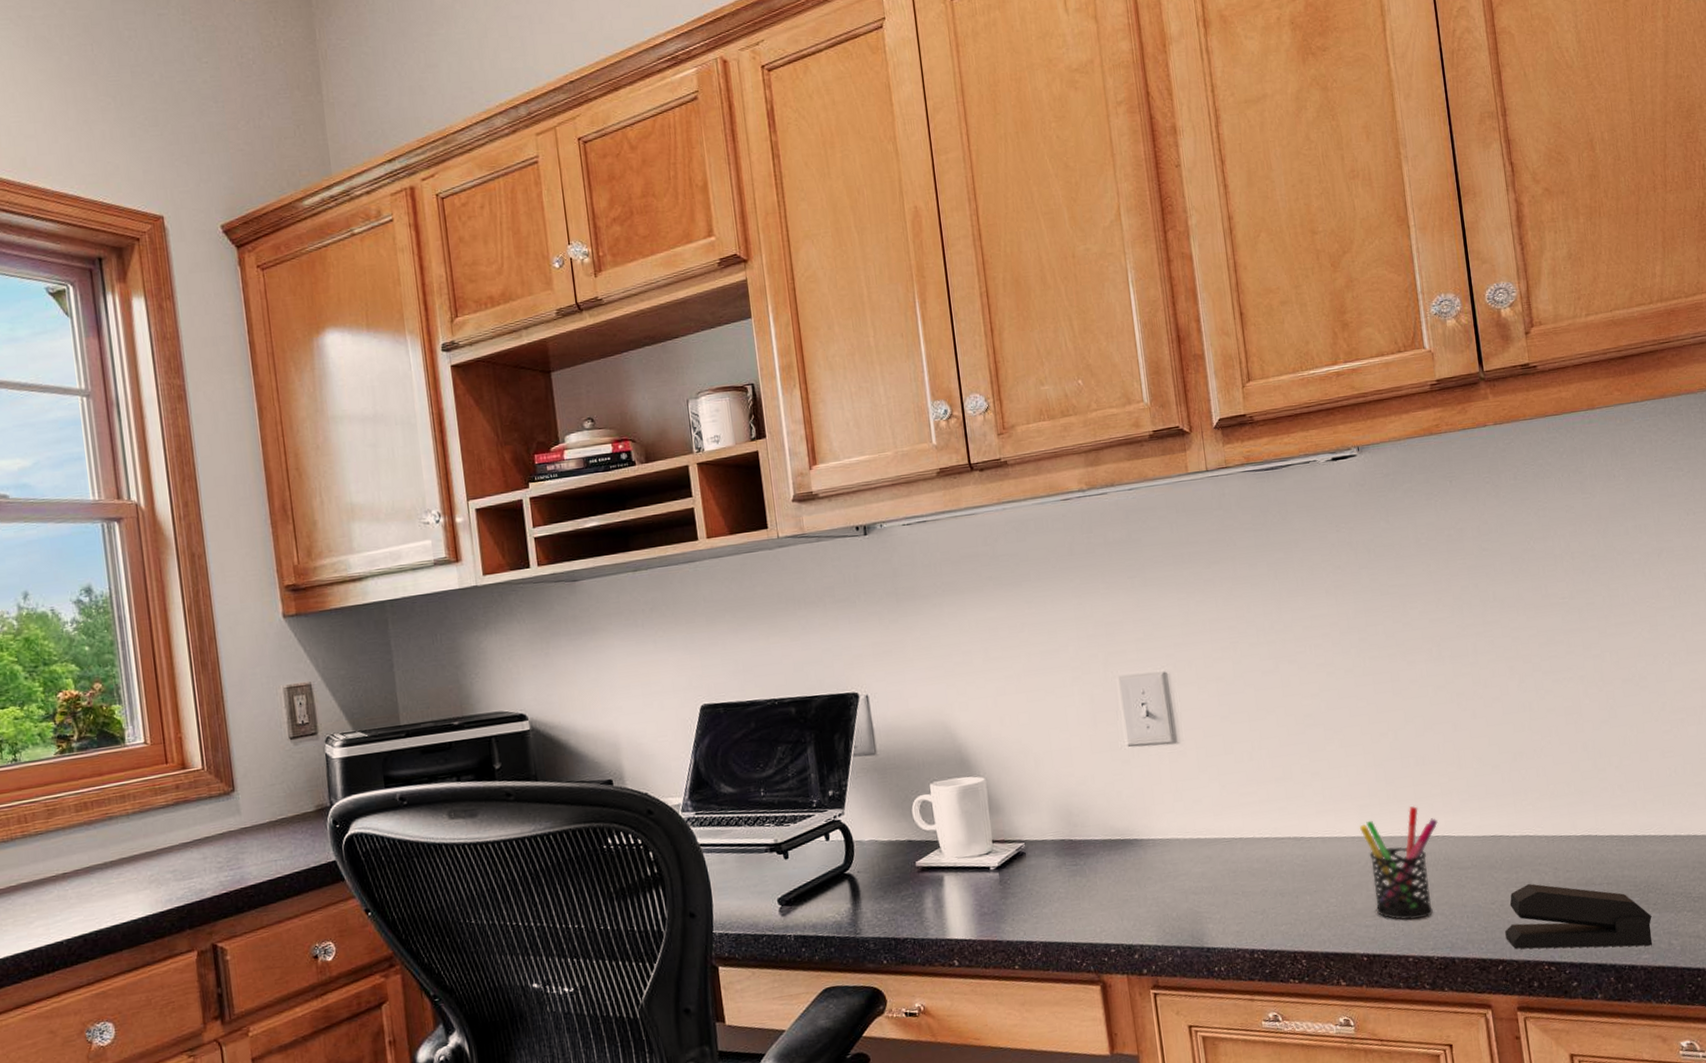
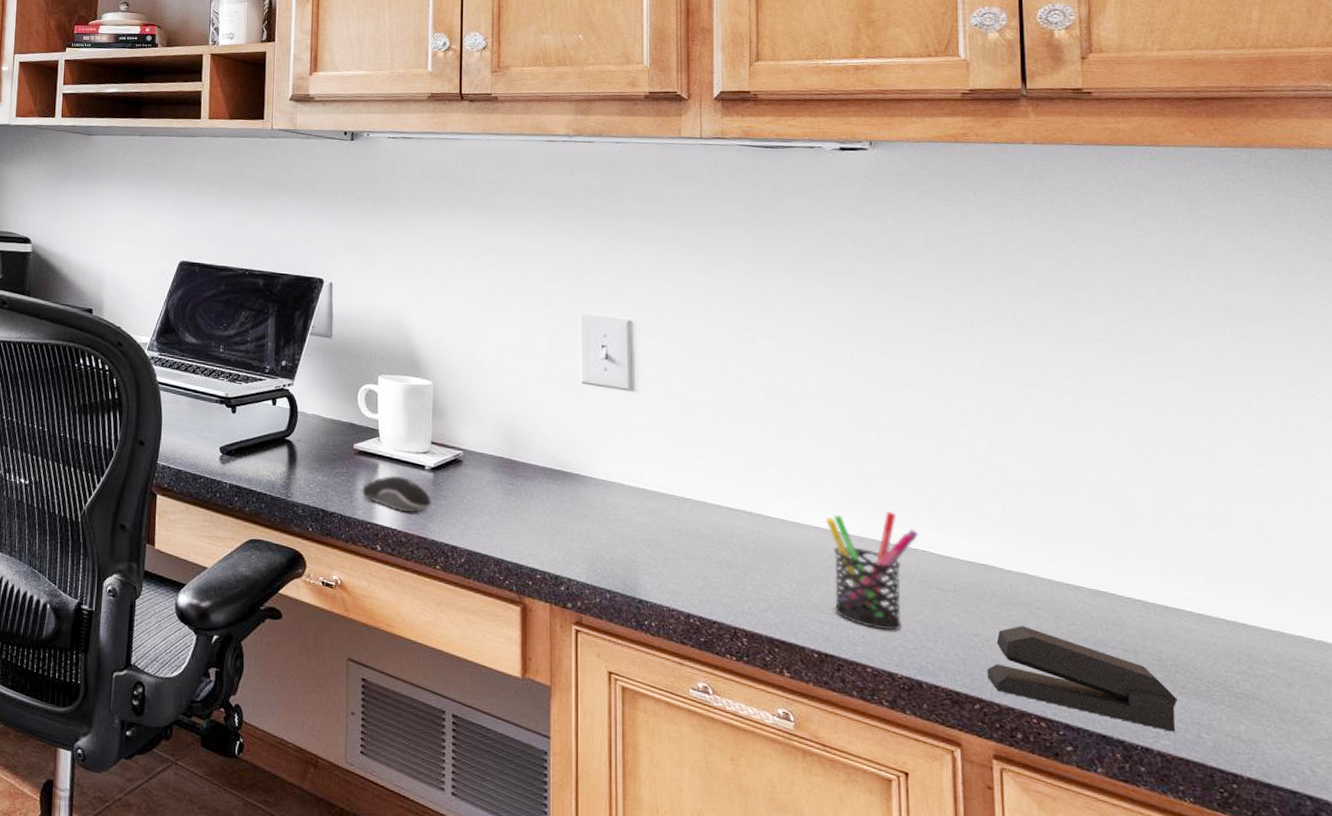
computer mouse: none [931,884,1002,920] -> present [362,475,433,513]

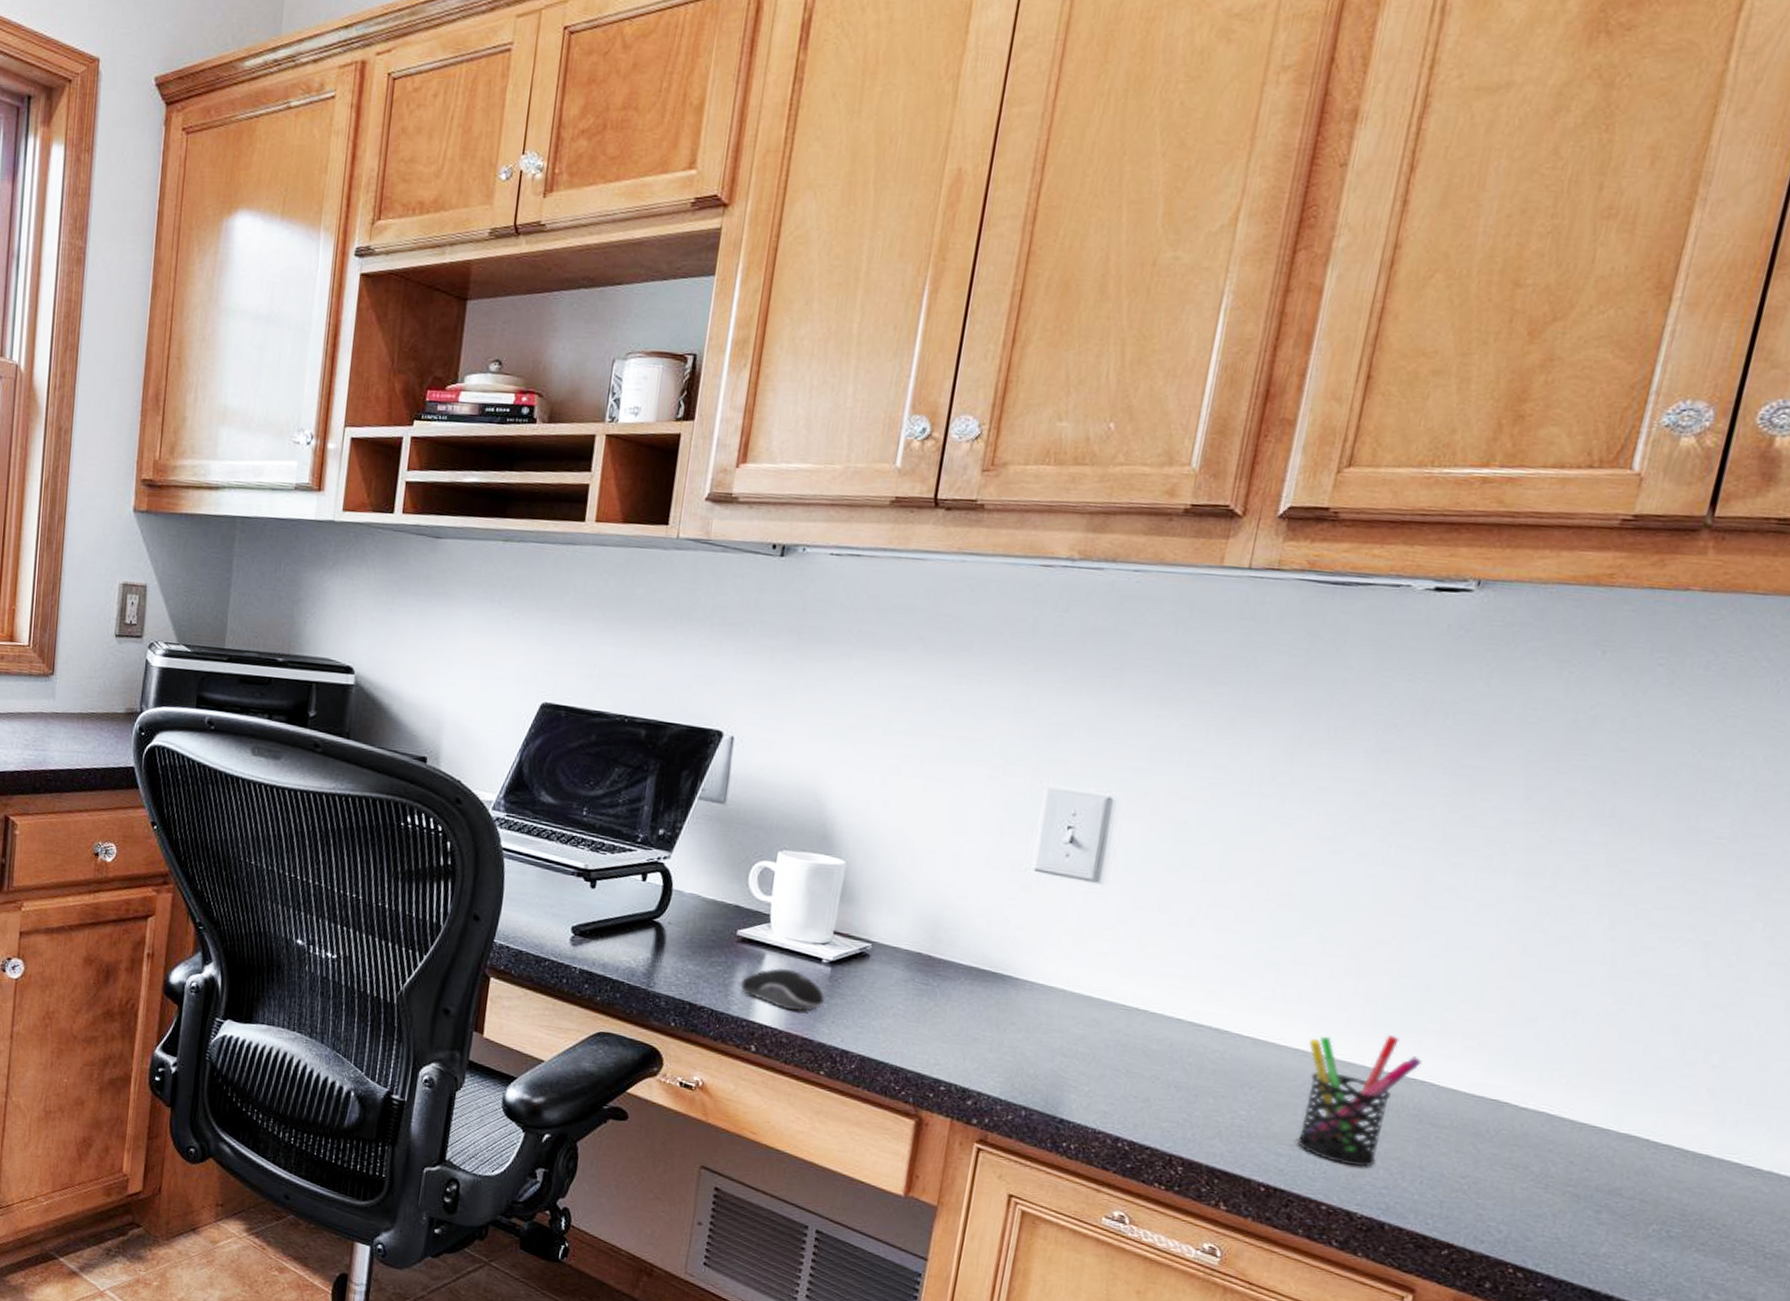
stapler: present [987,625,1178,732] -> none [1465,1168,1692,1291]

